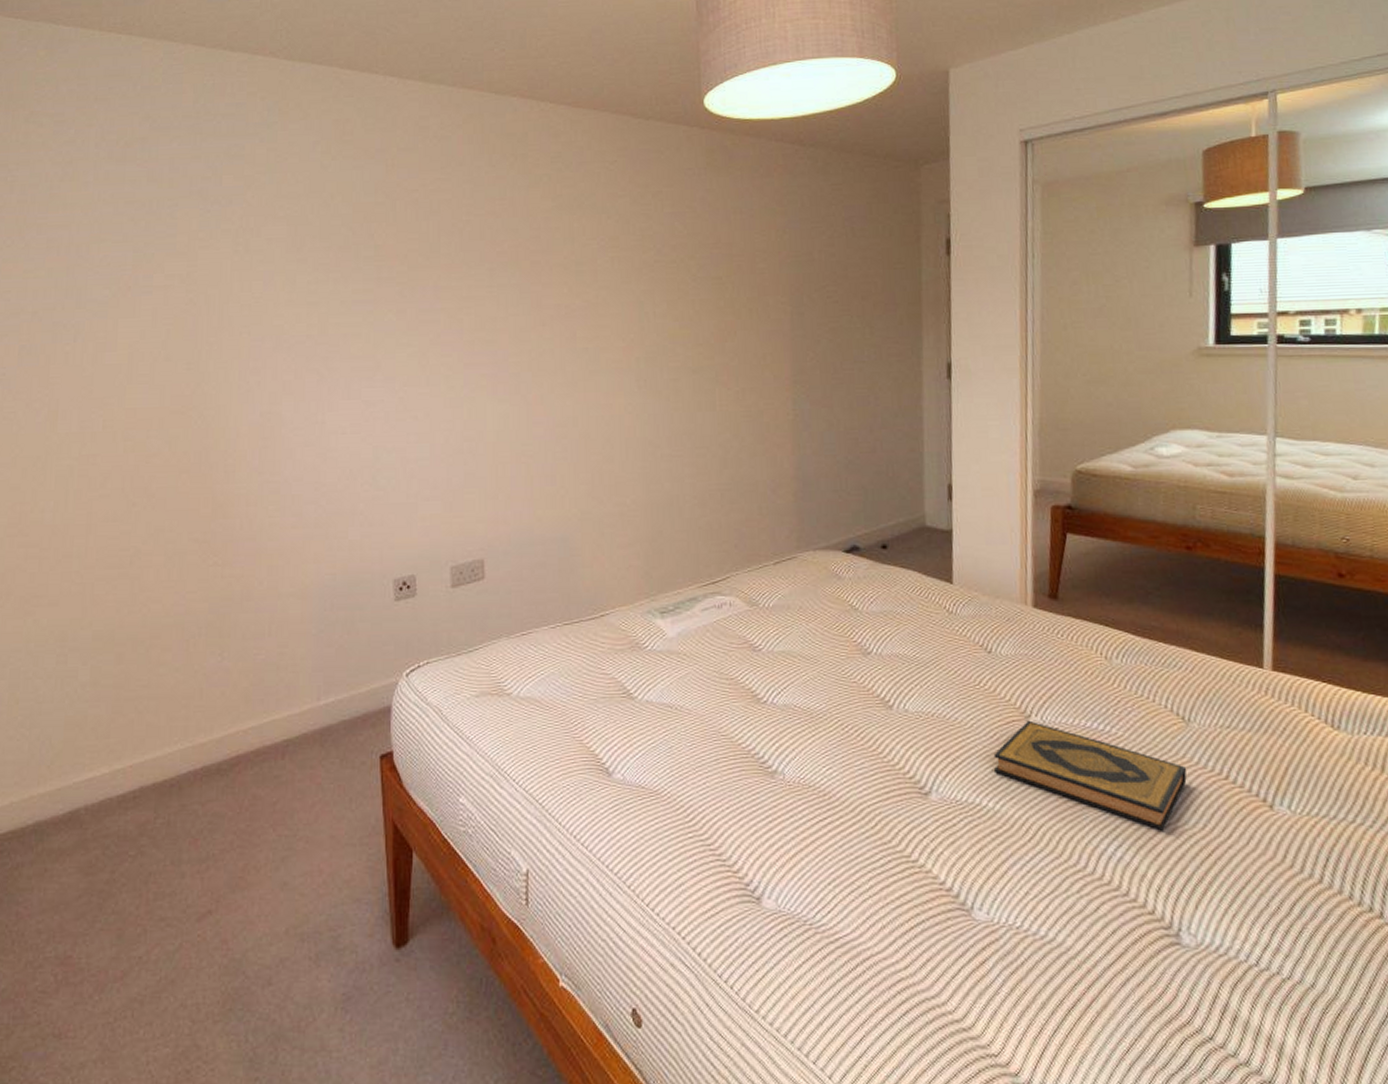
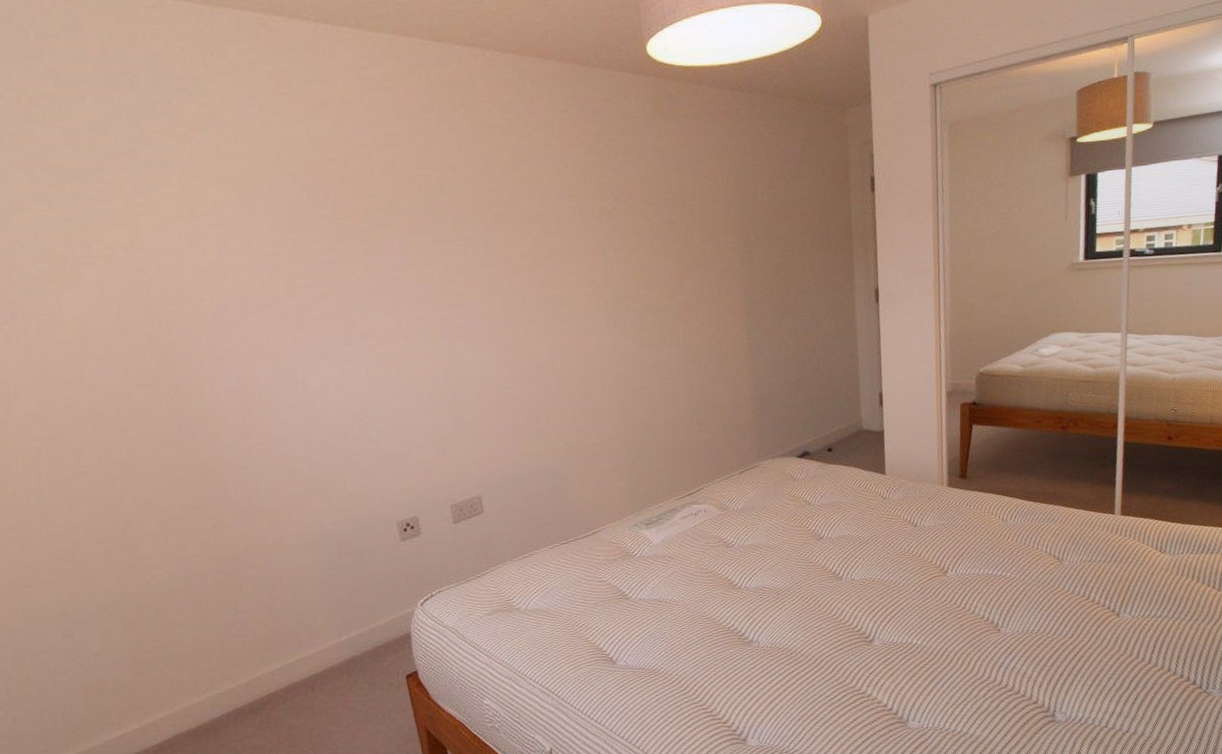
hardback book: present [993,720,1187,831] -> none [920,574,1061,643]

